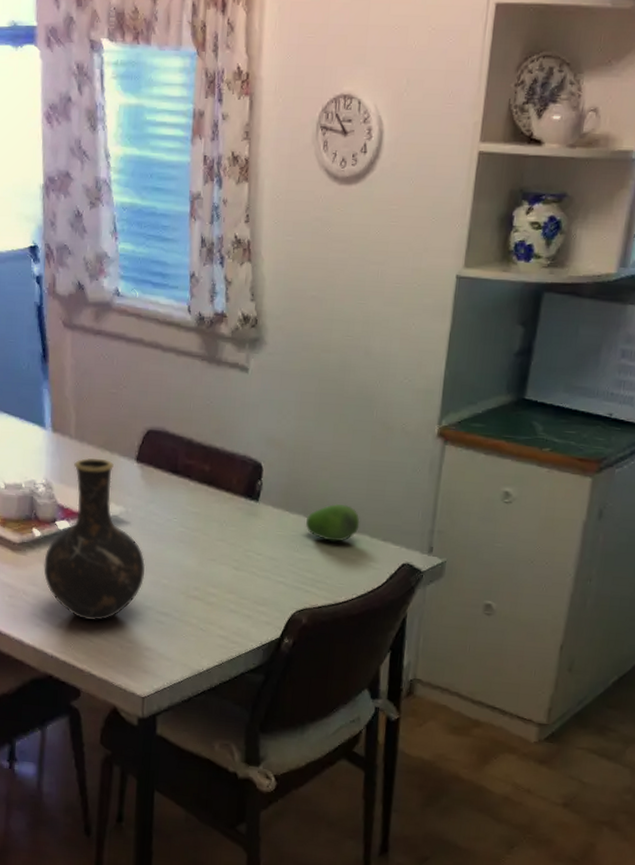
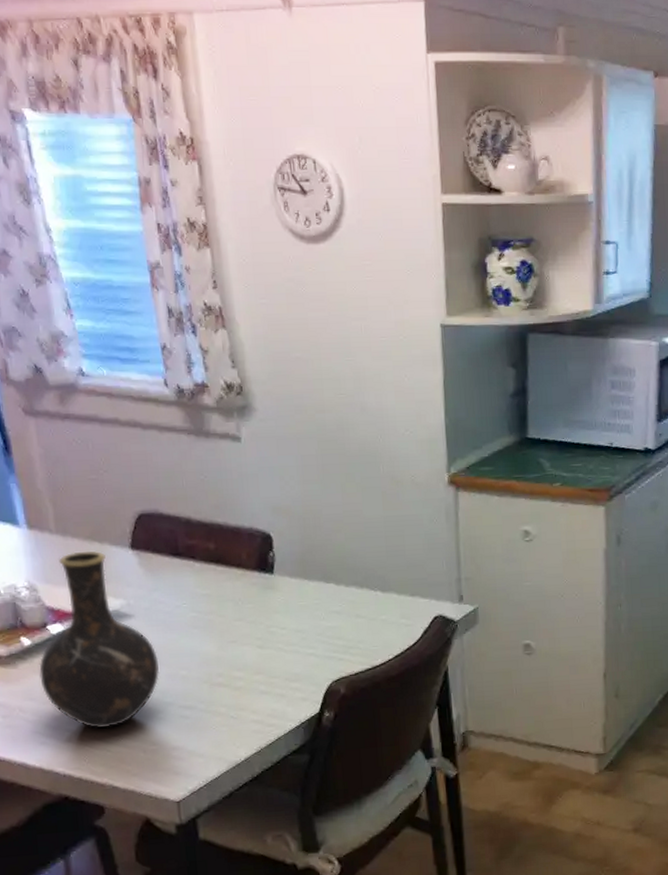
fruit: present [305,503,360,542] -> none [327,564,384,604]

